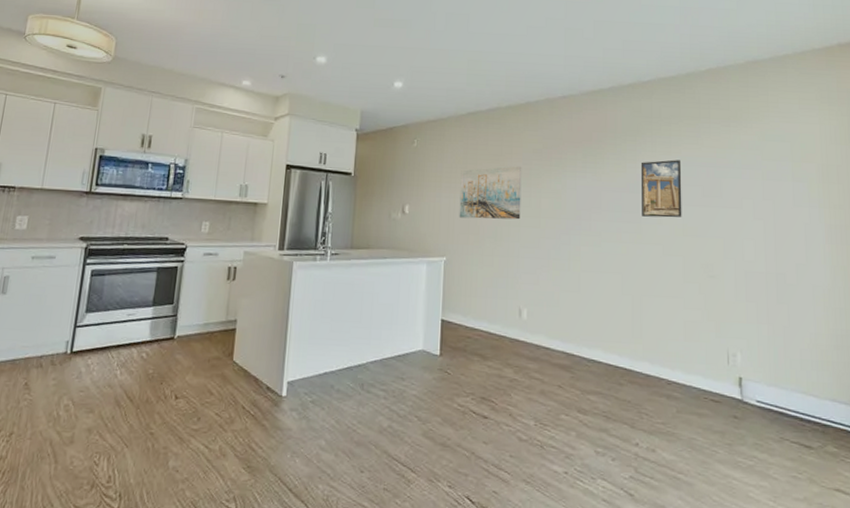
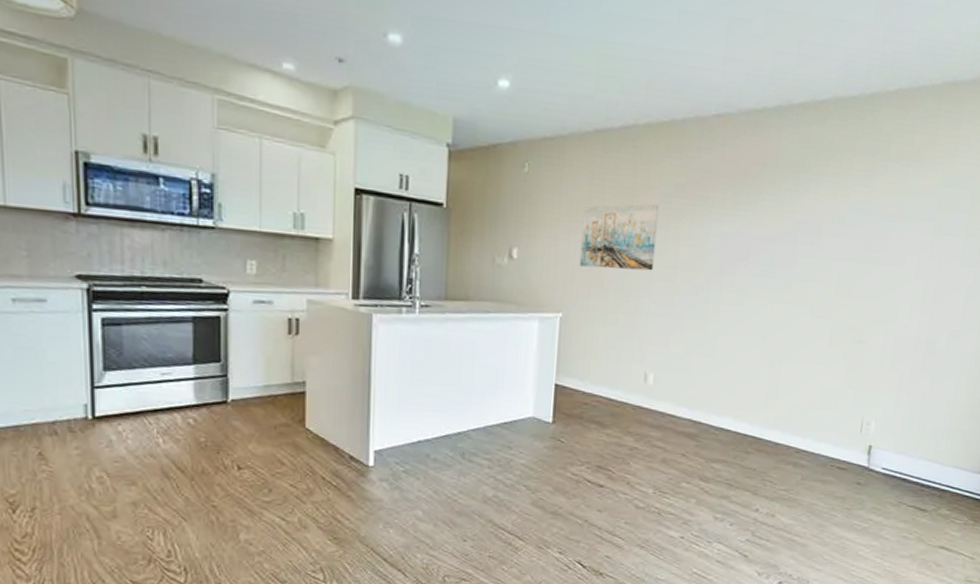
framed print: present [640,159,682,218] -> none [793,204,848,275]

